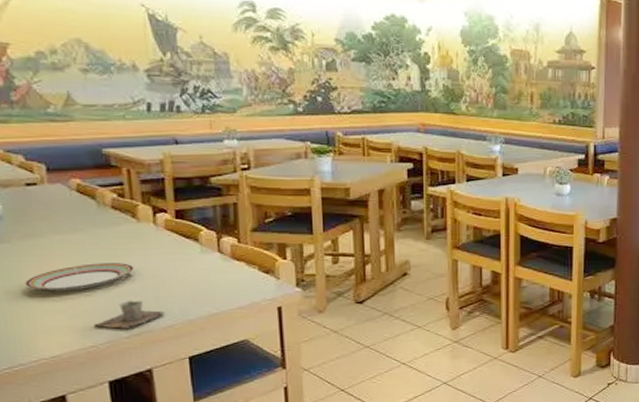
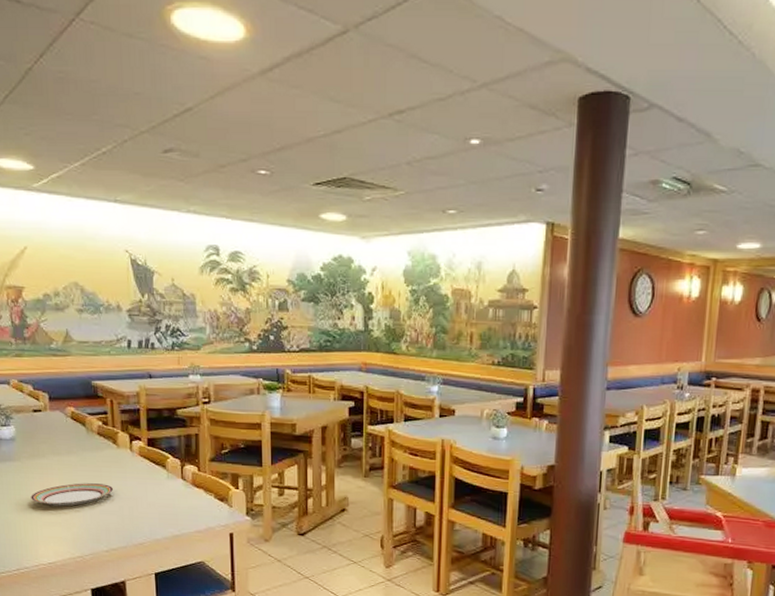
cup: present [93,300,165,330] -> none [80,517,137,544]

